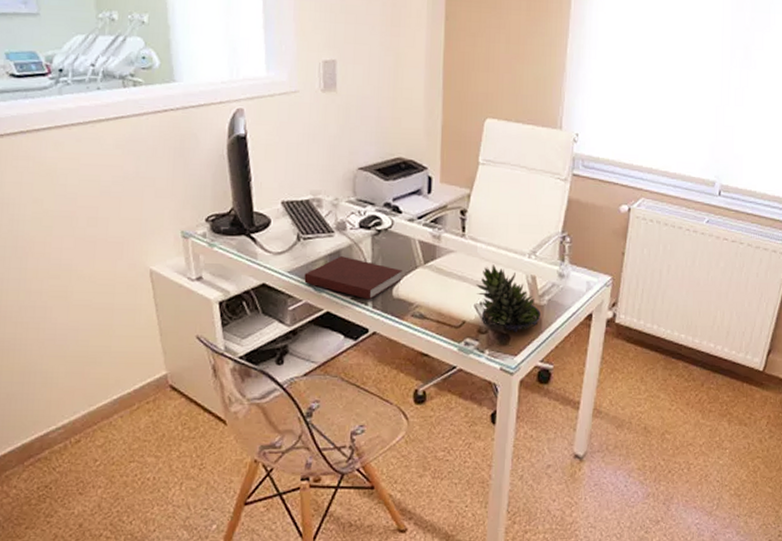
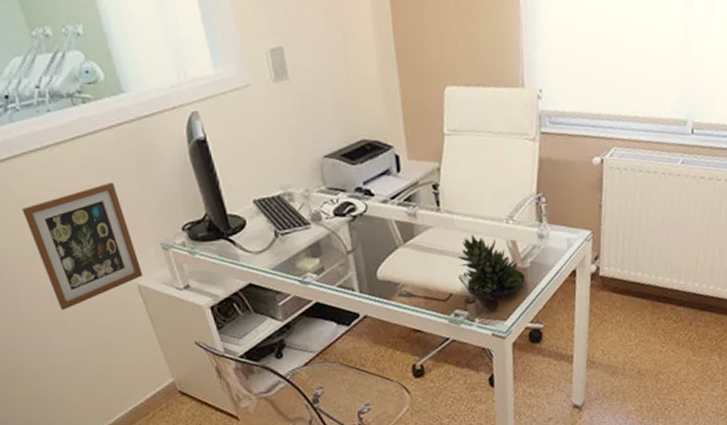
picture frame: none [50,165,158,285] -> present [22,182,143,310]
notebook: present [304,256,402,300] -> none [288,246,384,286]

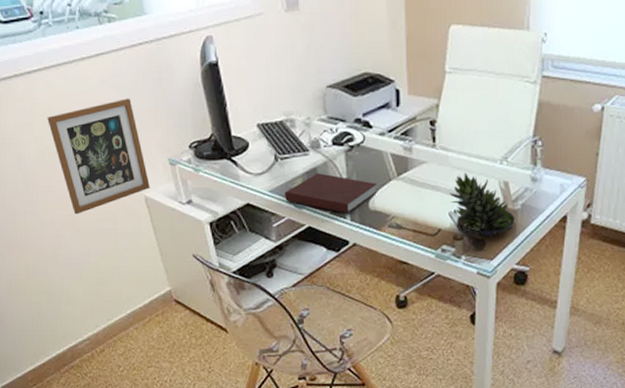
notebook: none [288,246,384,286] -> present [285,173,377,214]

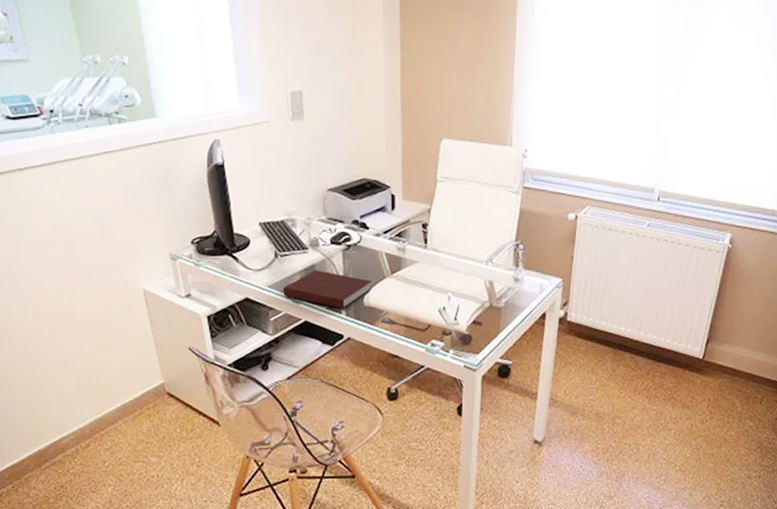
picture frame: present [47,98,150,215] -> none [49,195,149,306]
succulent plant: present [449,173,515,238] -> none [439,272,499,333]

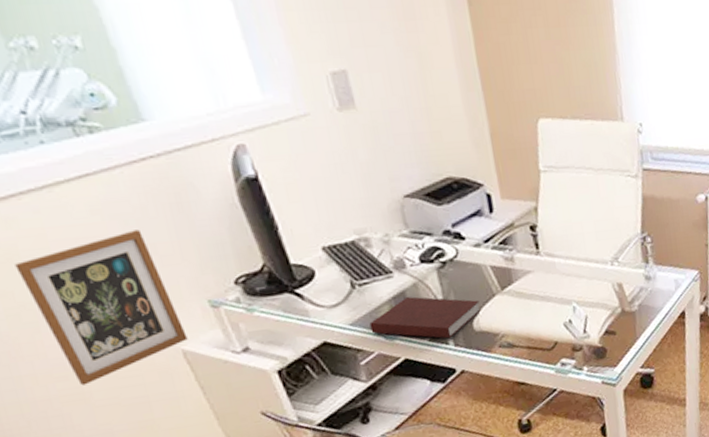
picture frame: none [49,195,149,306] -> present [14,229,188,386]

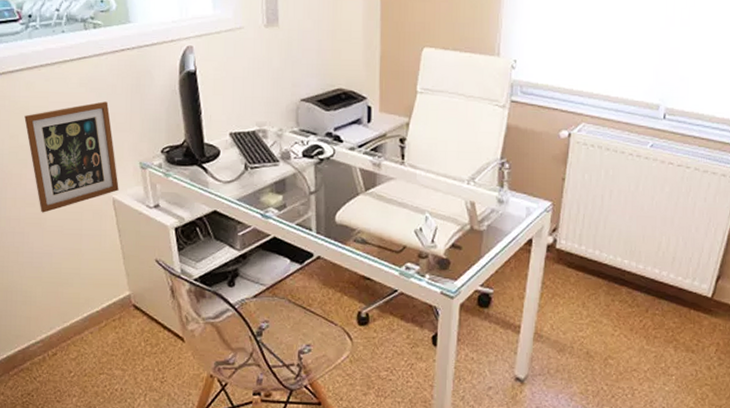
notebook: present [369,296,481,339] -> none [252,184,344,226]

